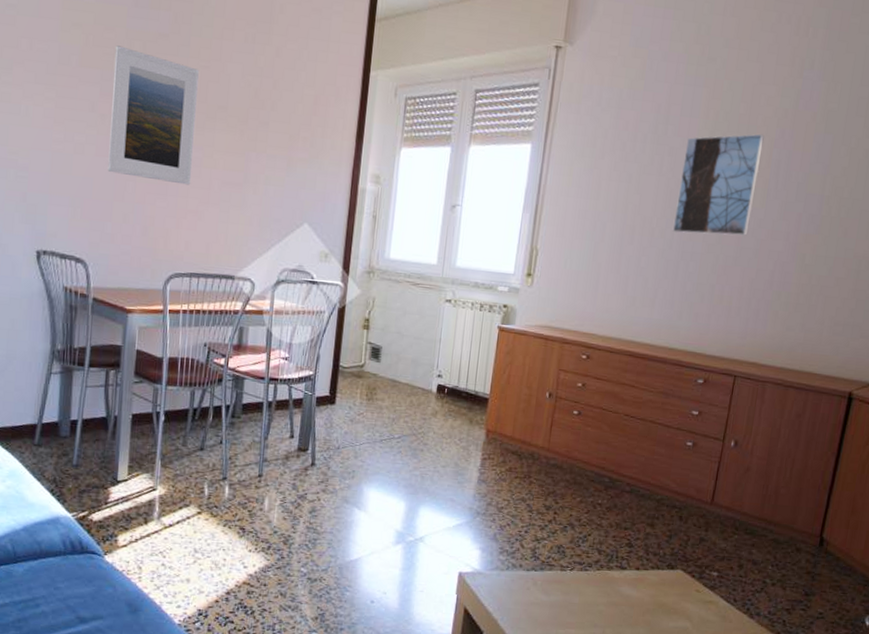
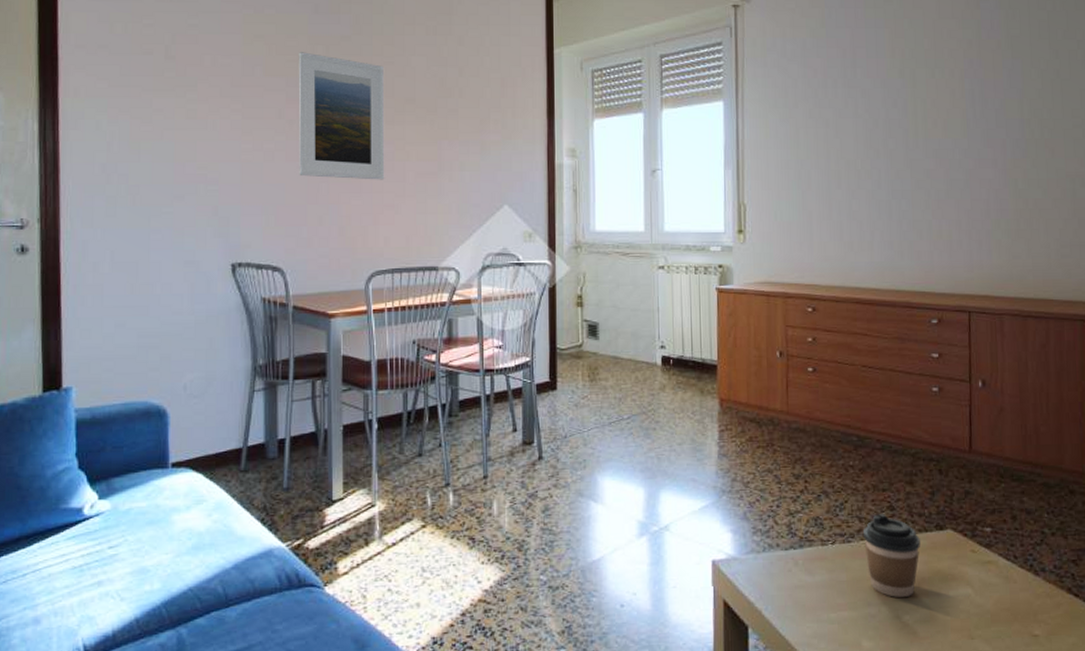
coffee cup: none [599,549,652,624] -> present [864,514,921,598]
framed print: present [672,134,764,236] -> none [877,66,955,172]

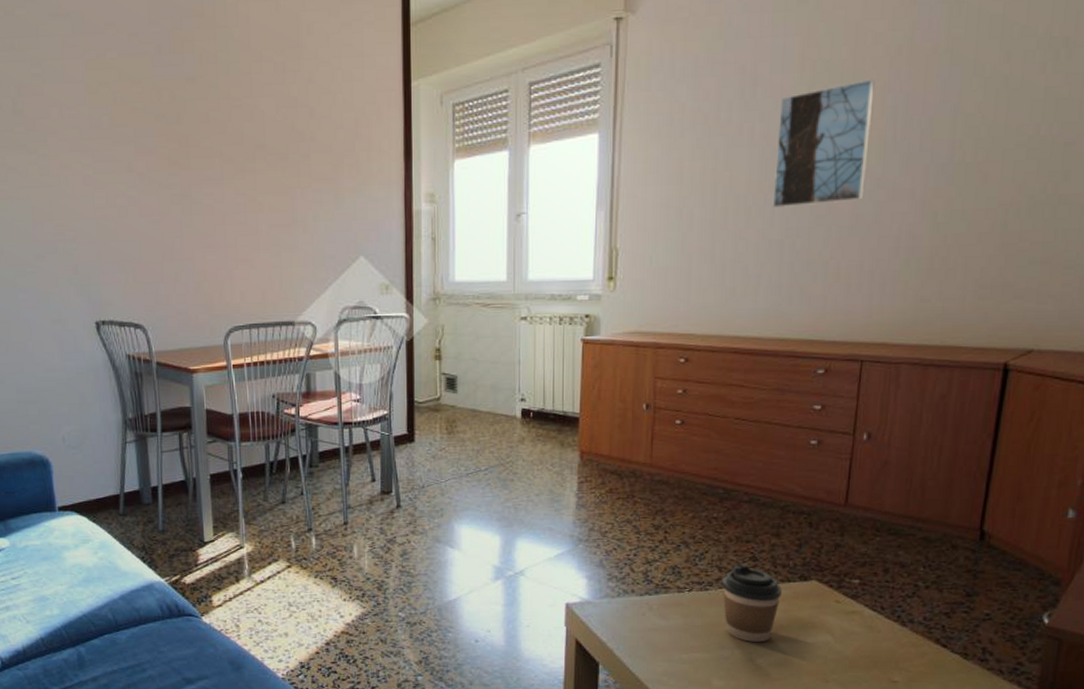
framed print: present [298,52,385,180] -> none [144,98,238,234]
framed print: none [877,66,955,172] -> present [772,79,875,208]

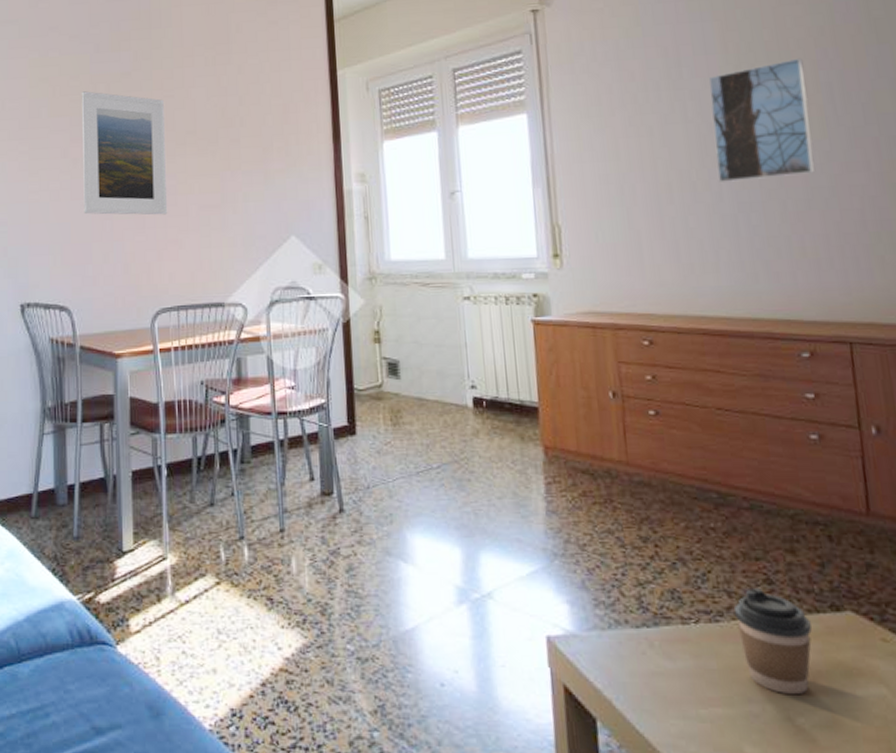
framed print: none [144,98,238,234] -> present [81,91,168,215]

